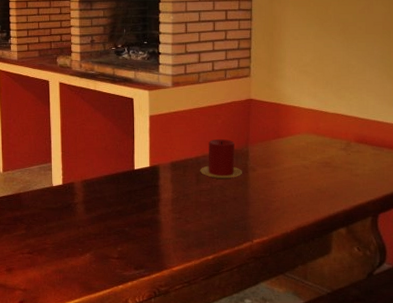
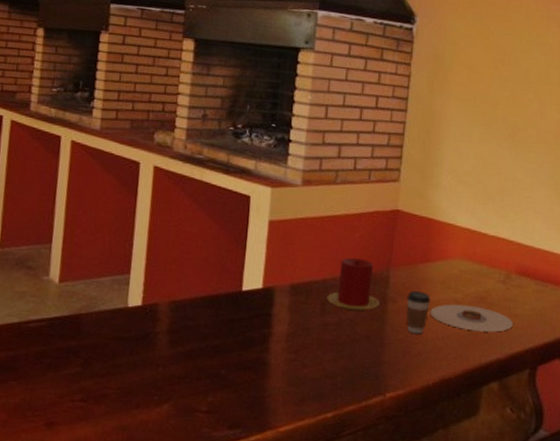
coffee cup: none [264,161,284,194] -> present [406,291,431,334]
plate: none [284,169,355,190] -> present [430,304,513,332]

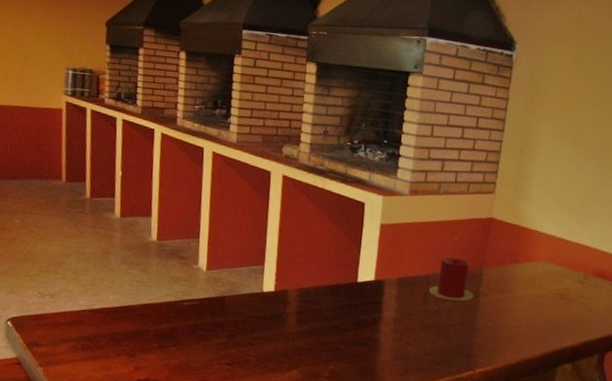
coffee cup: present [406,291,431,334] -> none [495,287,517,323]
plate: present [430,304,513,332] -> none [516,299,588,323]

